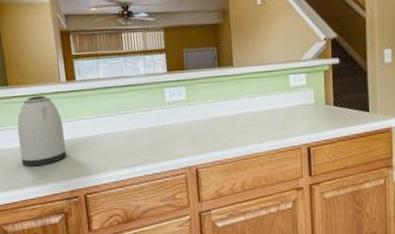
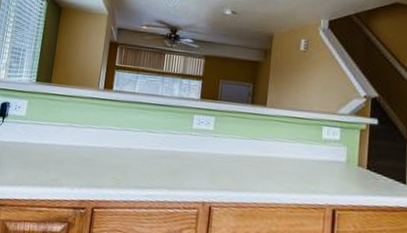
kettle: present [17,95,67,167] -> none [42,97,91,168]

